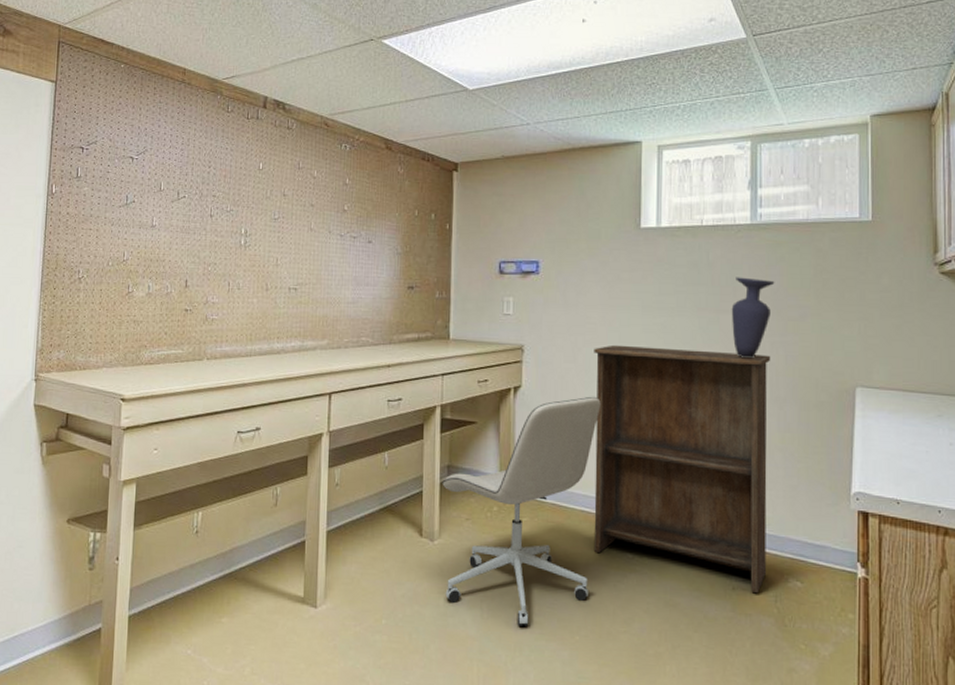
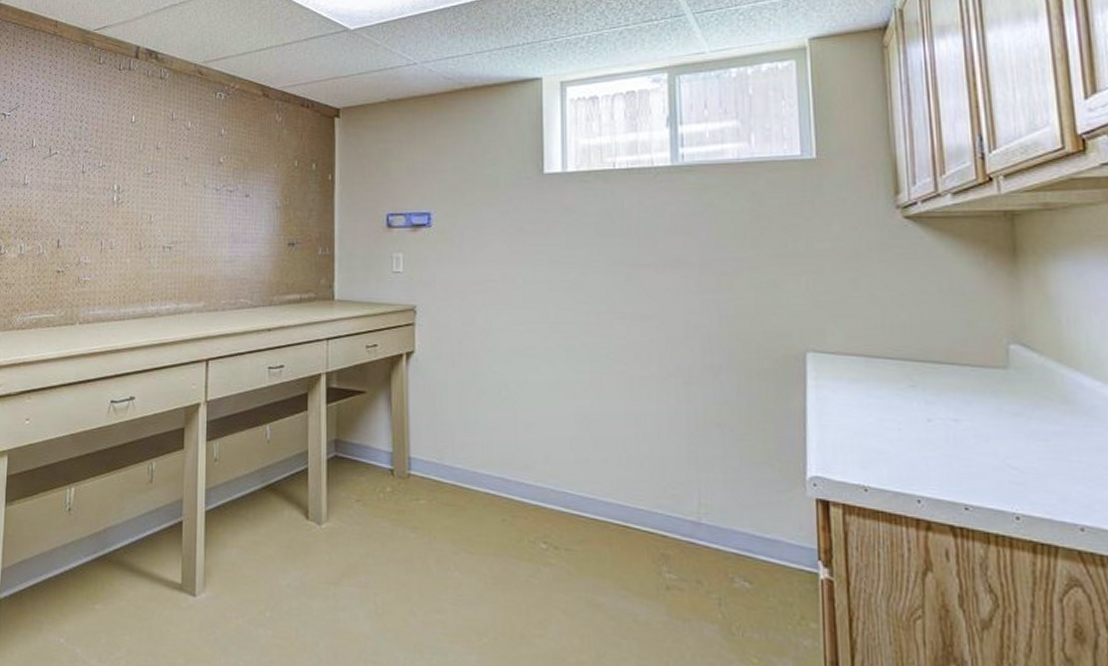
office chair: present [442,396,601,627] -> none [329,362,505,625]
bookshelf: present [594,344,771,594] -> none [495,304,706,595]
vase: present [731,277,775,359] -> none [652,226,703,320]

